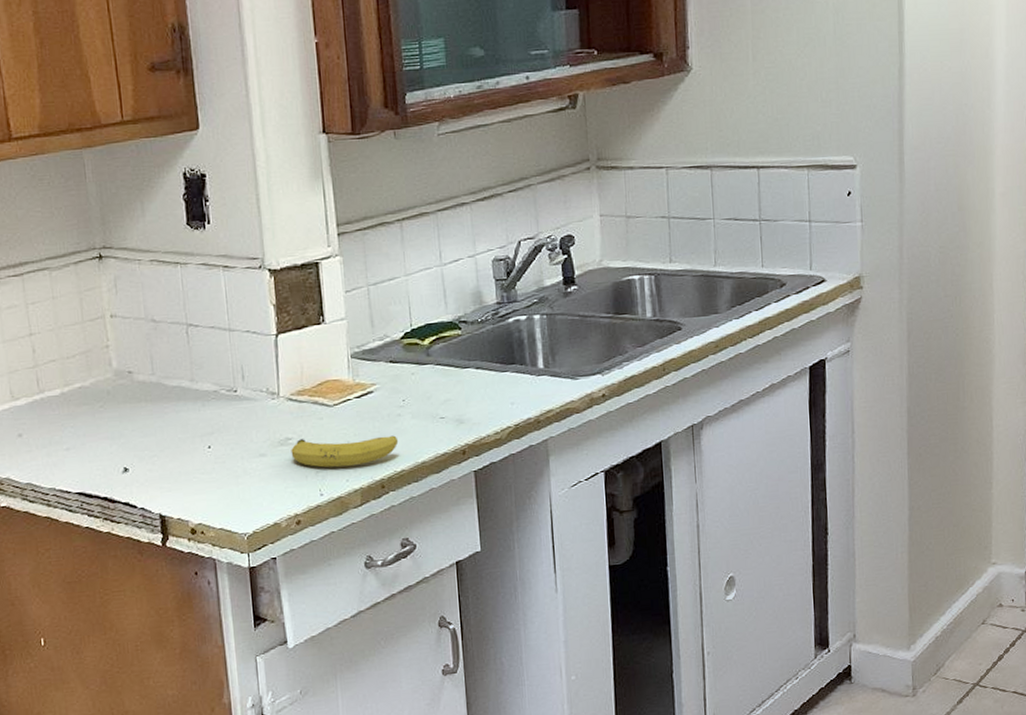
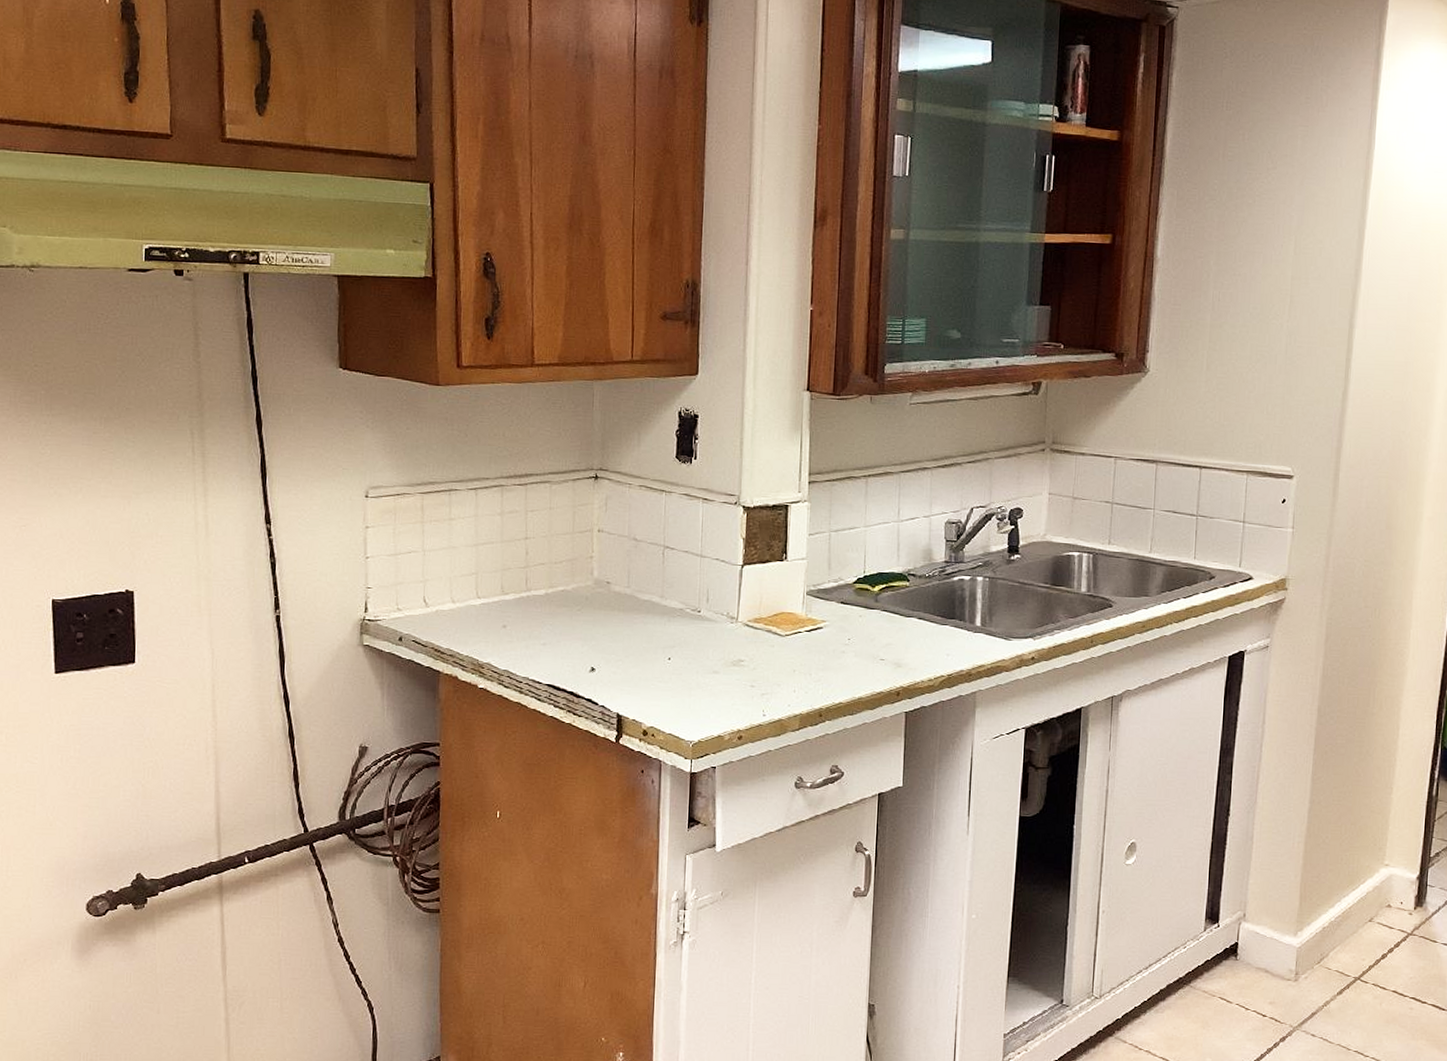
fruit: present [291,435,399,468] -> none [742,662,840,693]

